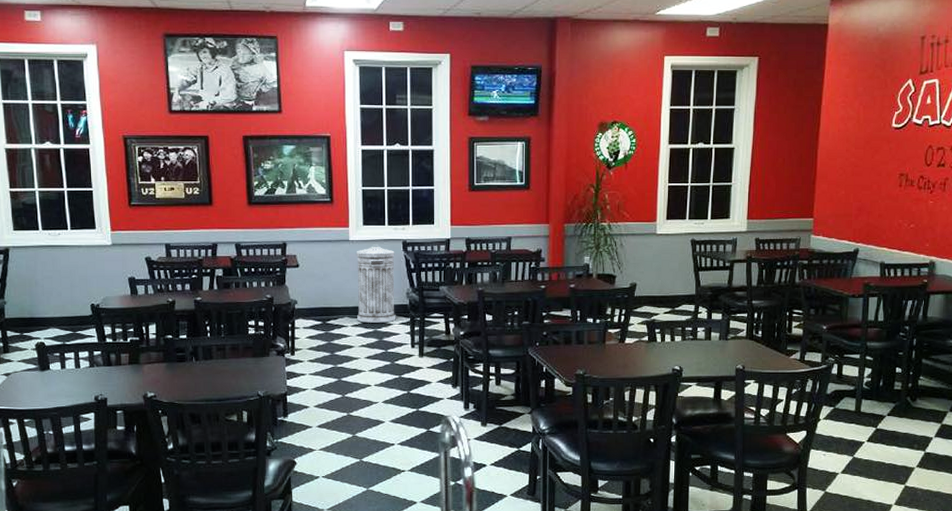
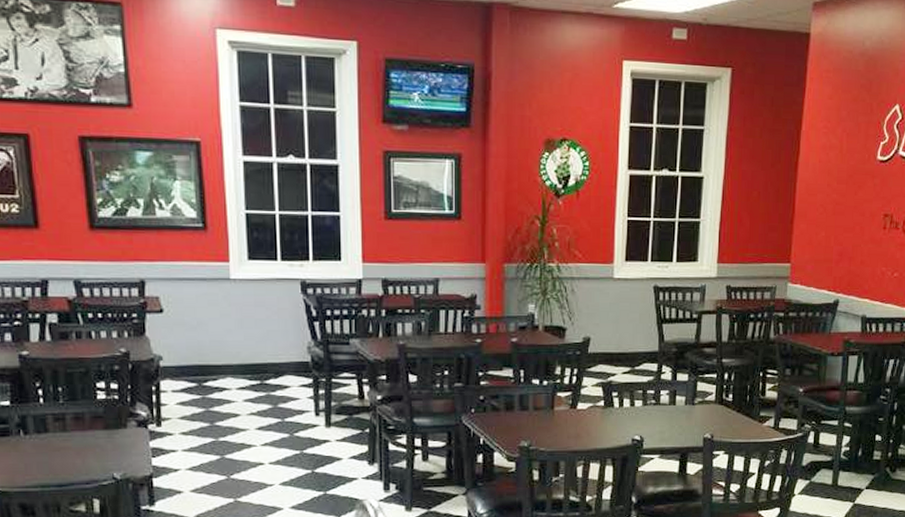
trash can: present [356,245,396,323] -> none [239,285,295,385]

